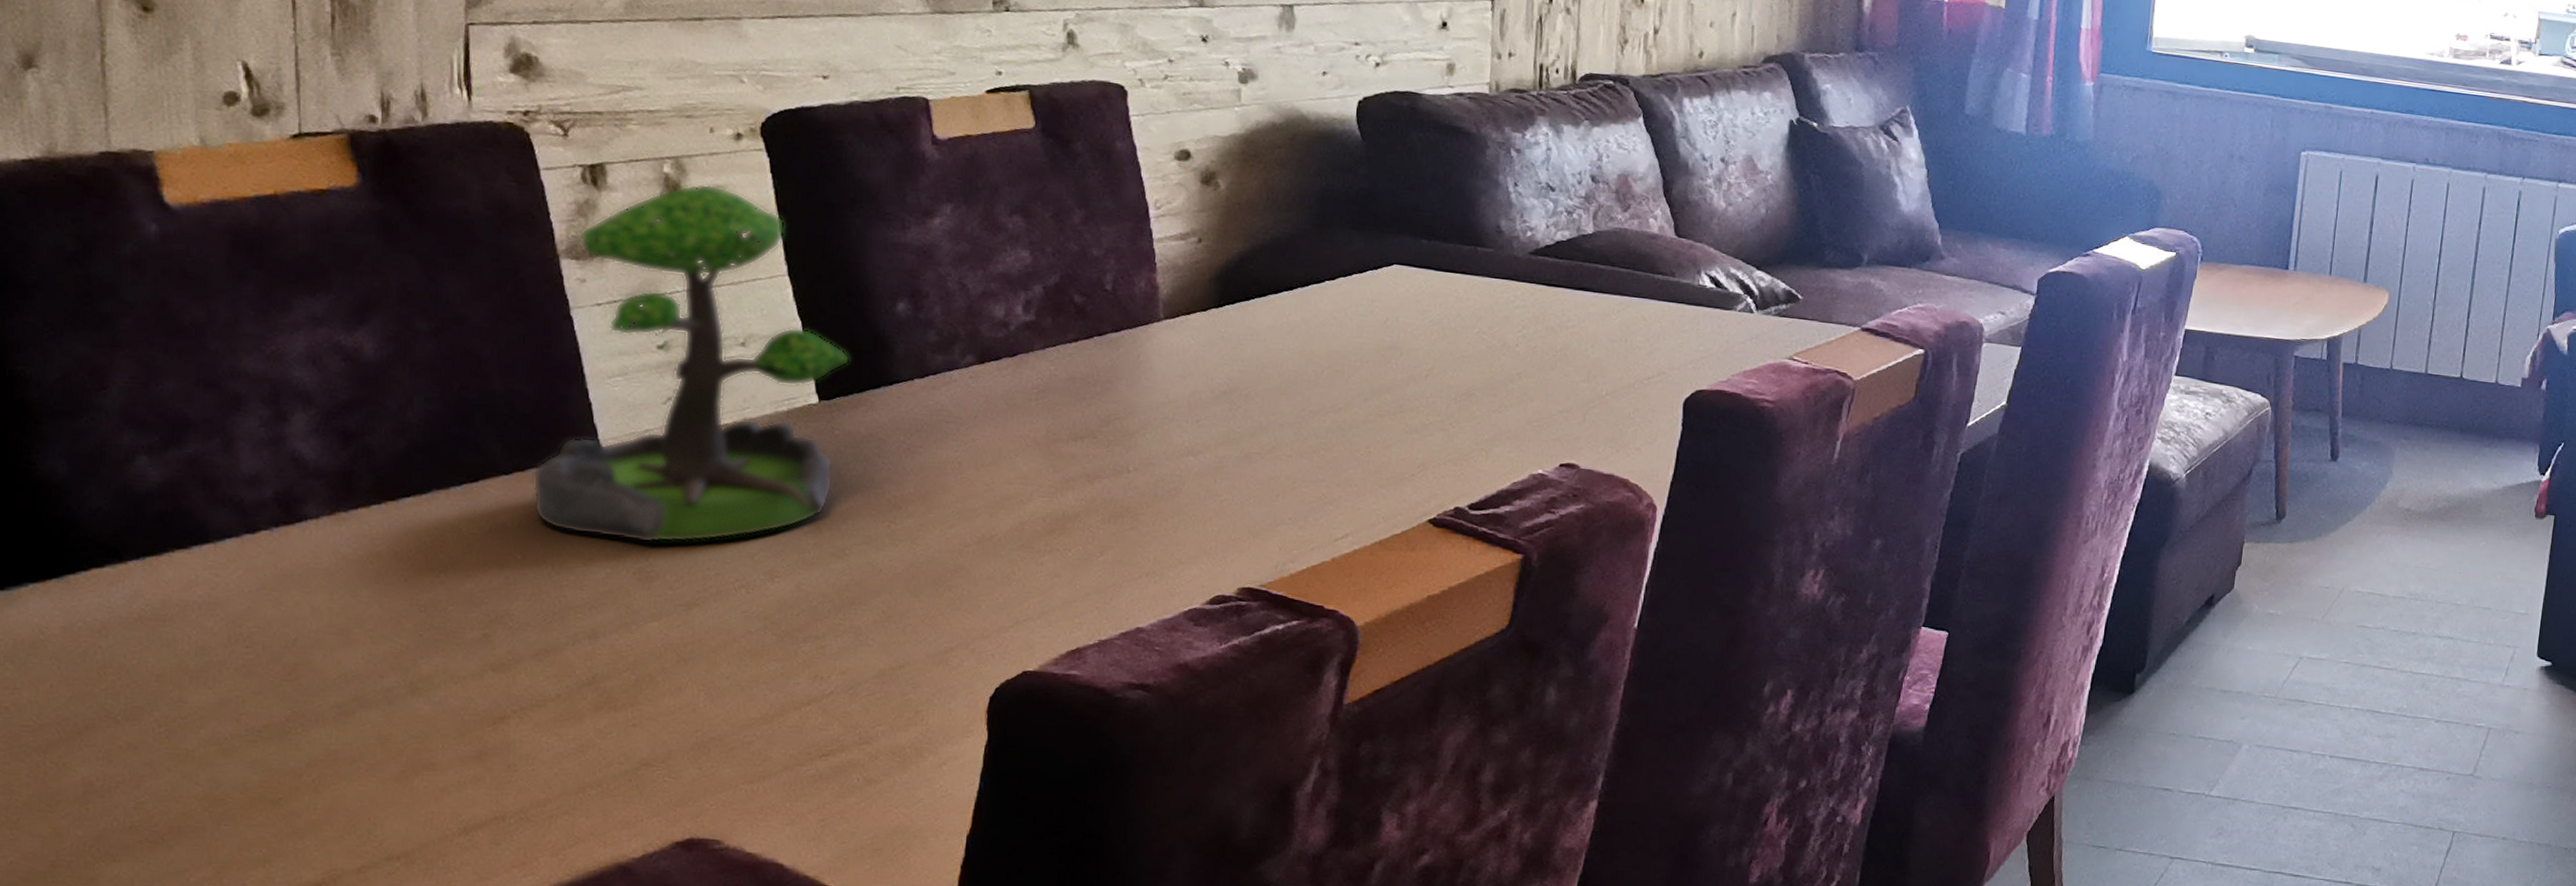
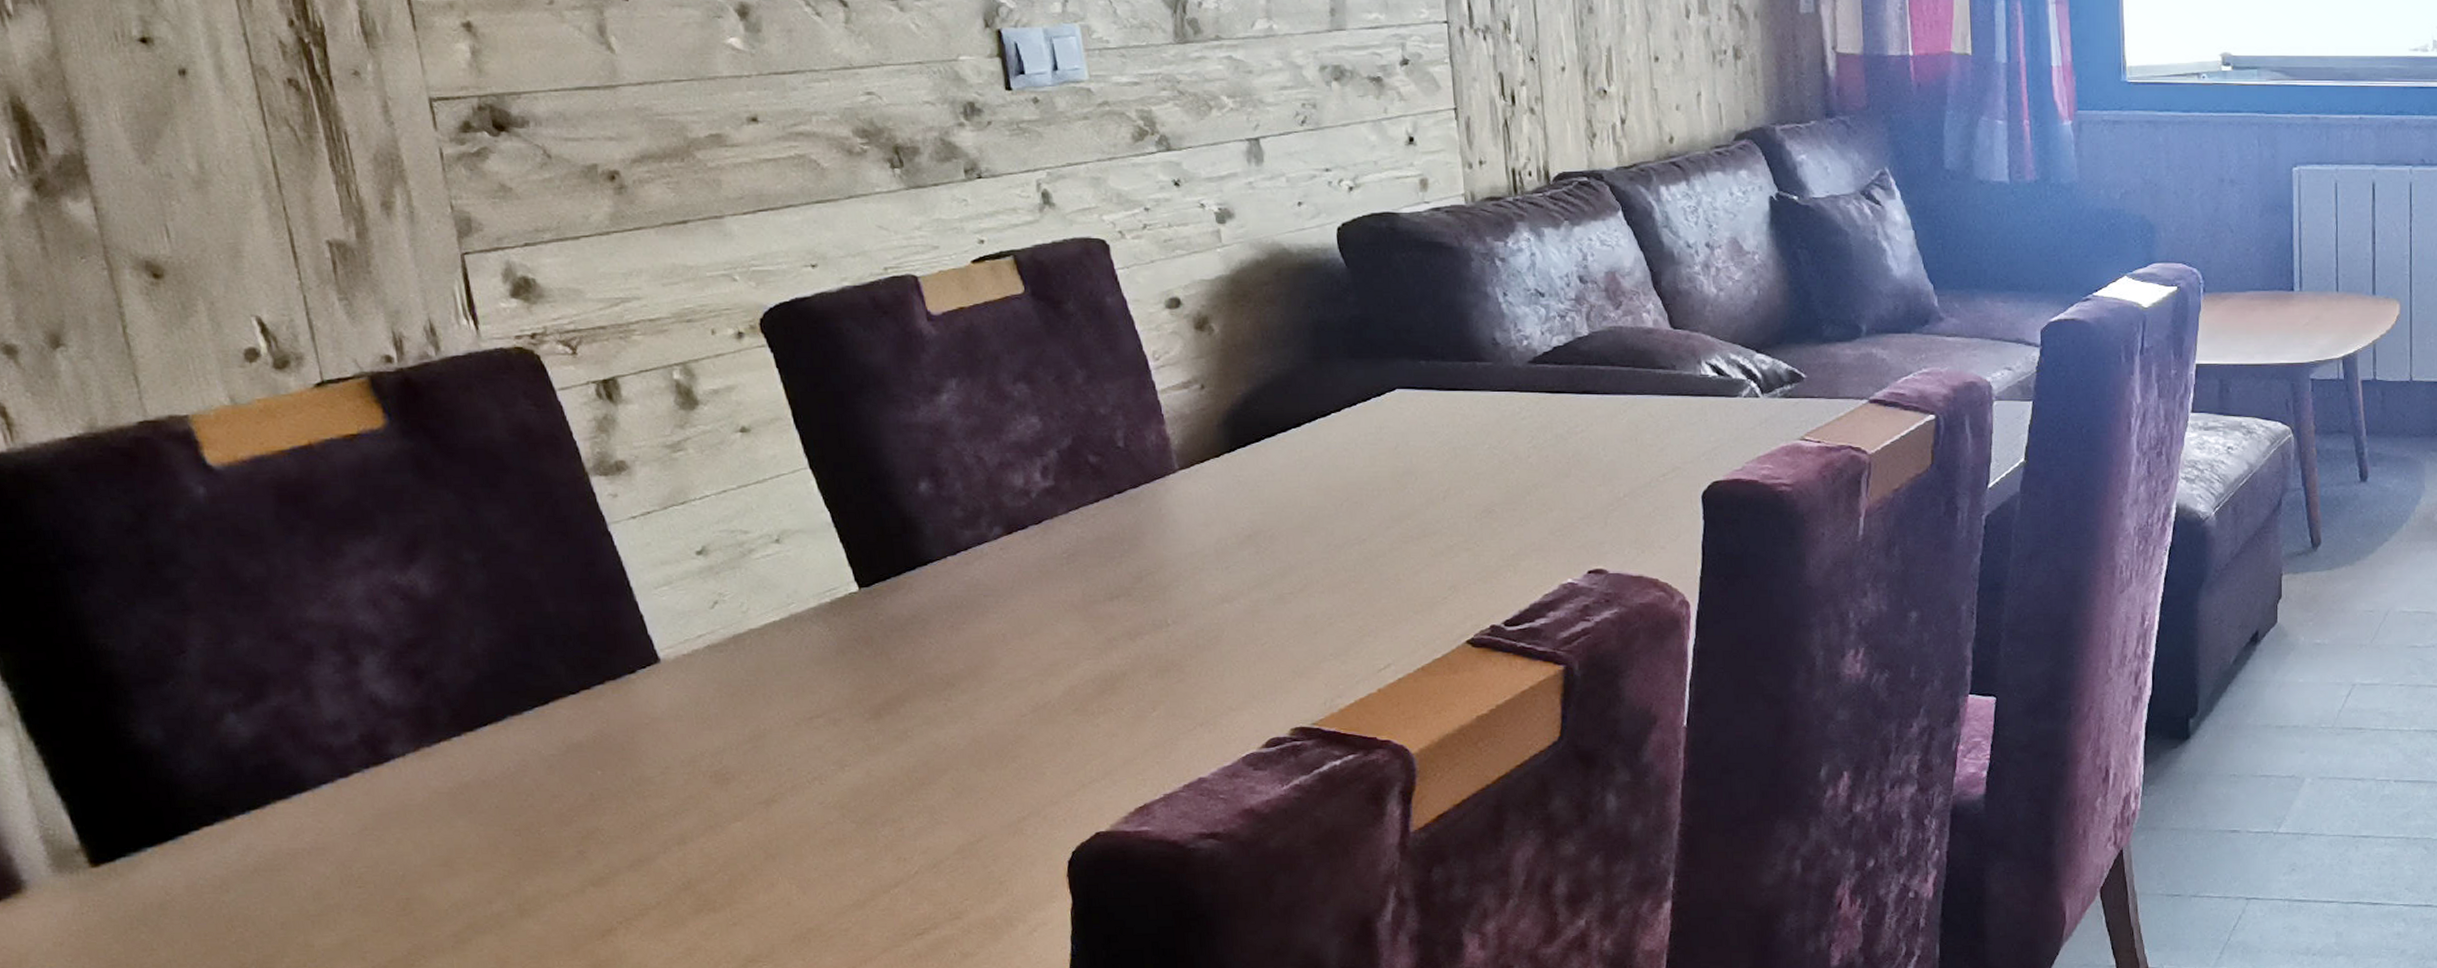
plant: present [532,184,850,544] -> none [598,386,887,746]

